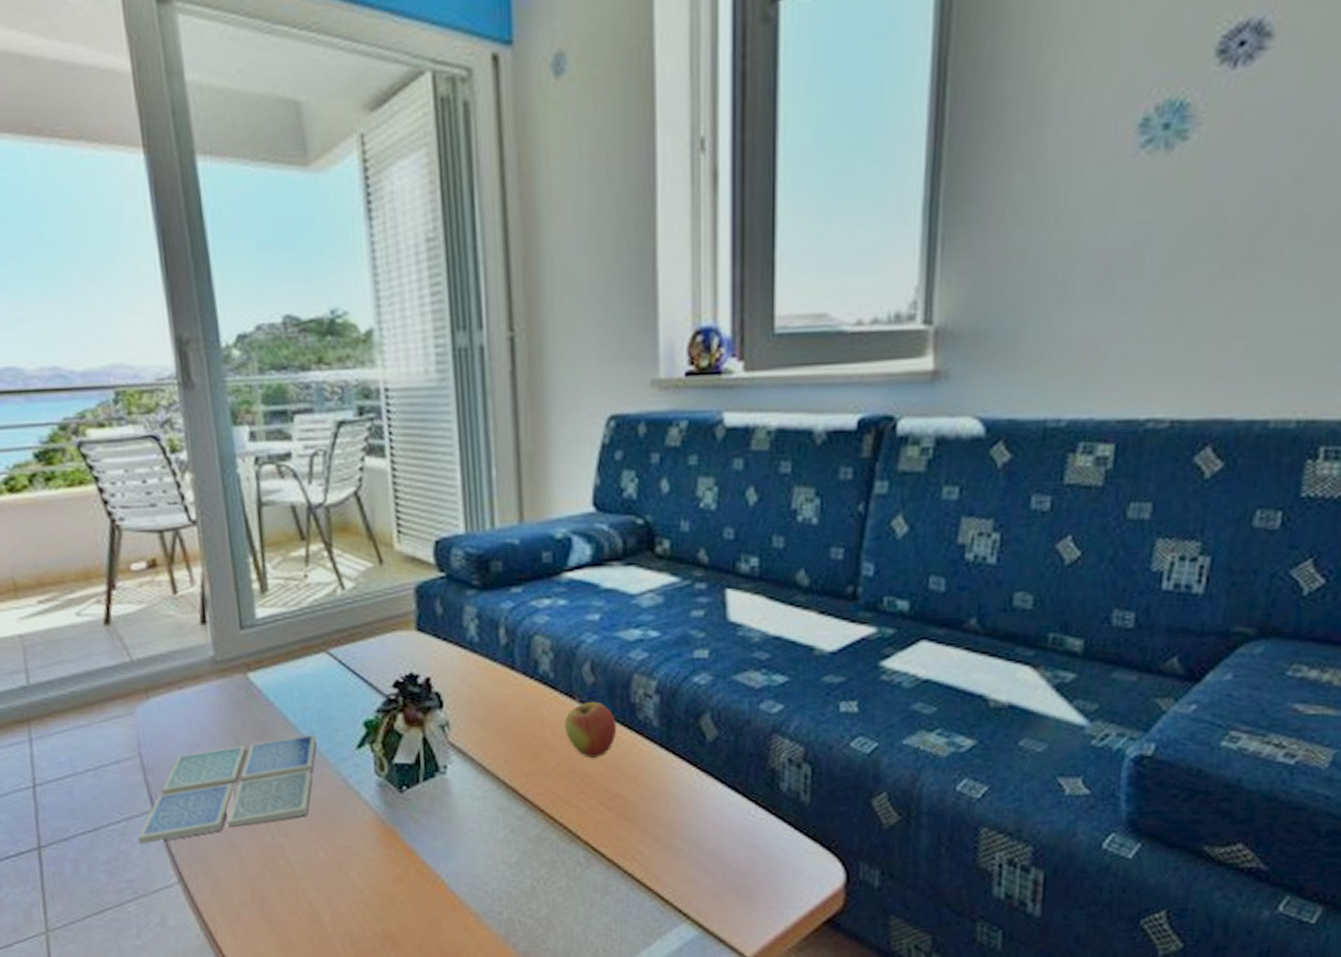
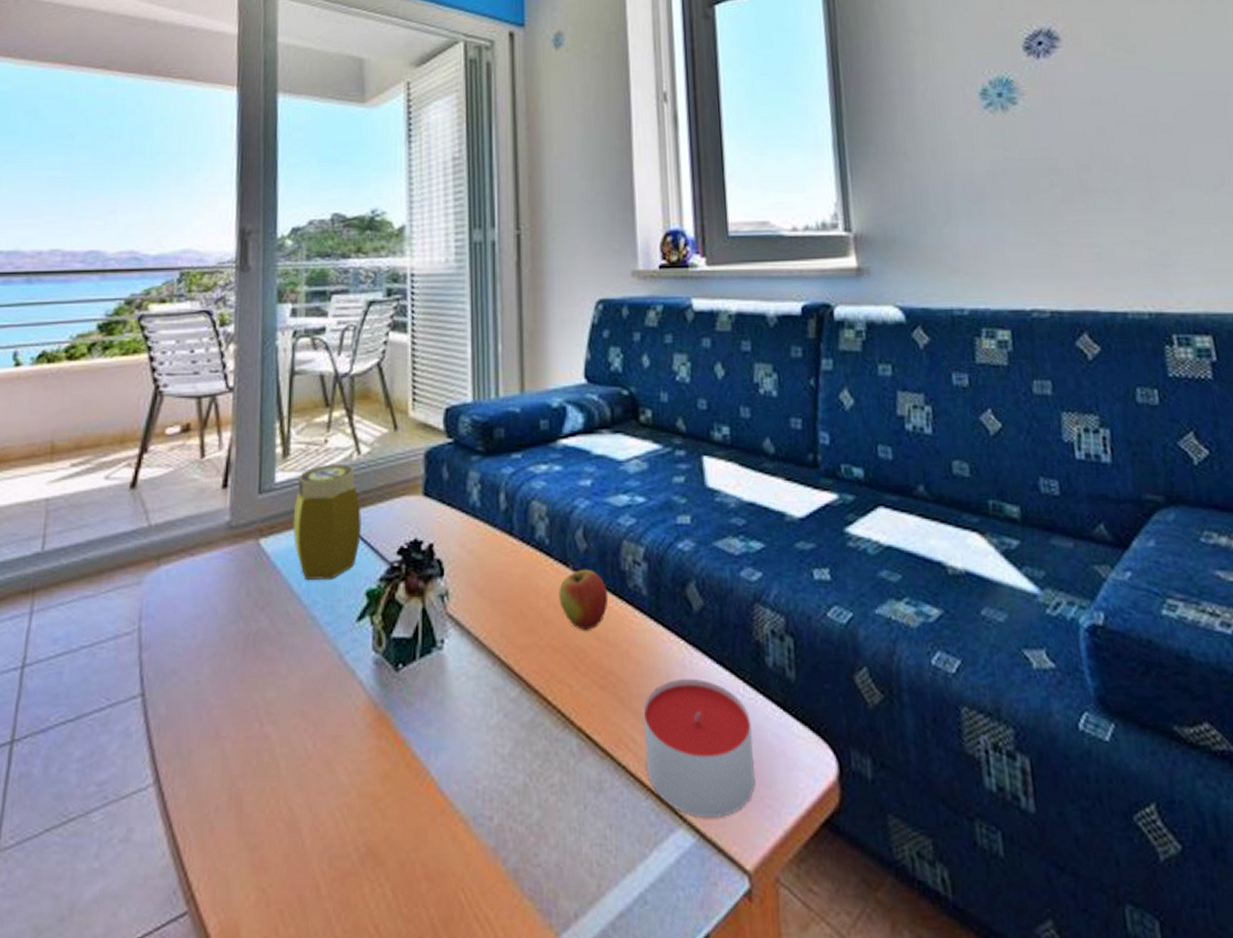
drink coaster: present [137,734,316,844] -> none [119,605,318,736]
jar: none [279,599,353,712] -> present [293,463,361,581]
candle: none [650,800,761,915] -> present [643,678,755,817]

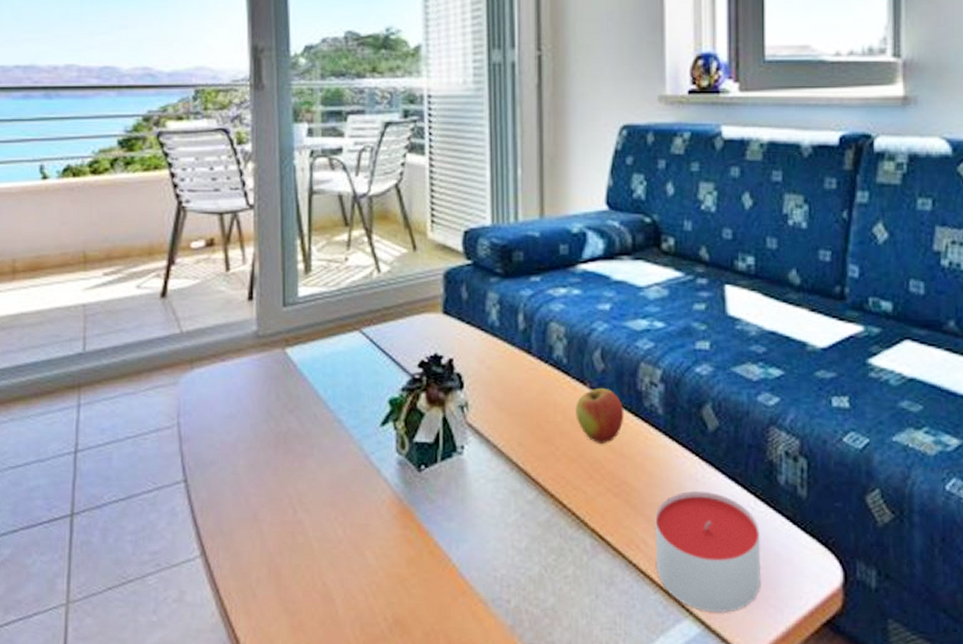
jar: present [293,463,361,581] -> none [317,280,383,388]

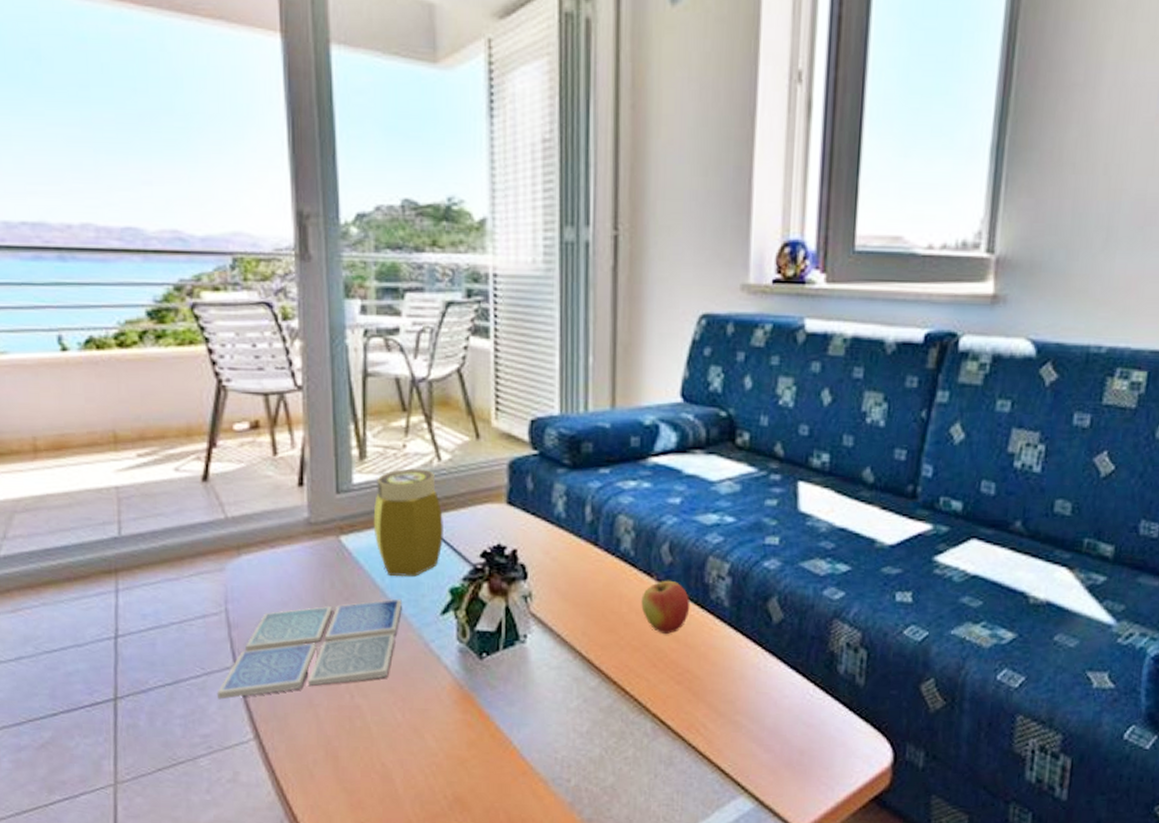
drink coaster: none [166,410,343,515] -> present [216,598,402,700]
jar: none [317,280,383,388] -> present [373,468,443,577]
candle: present [655,490,761,613] -> none [714,678,818,790]

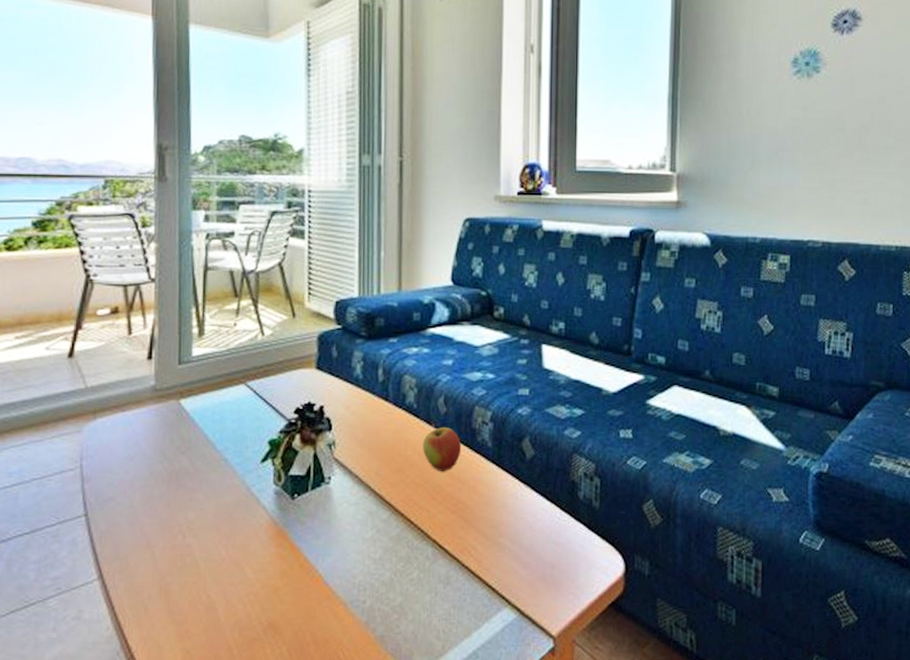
drink coaster: present [216,598,402,700] -> none [68,450,229,545]
jar: present [373,468,443,577] -> none [208,342,265,432]

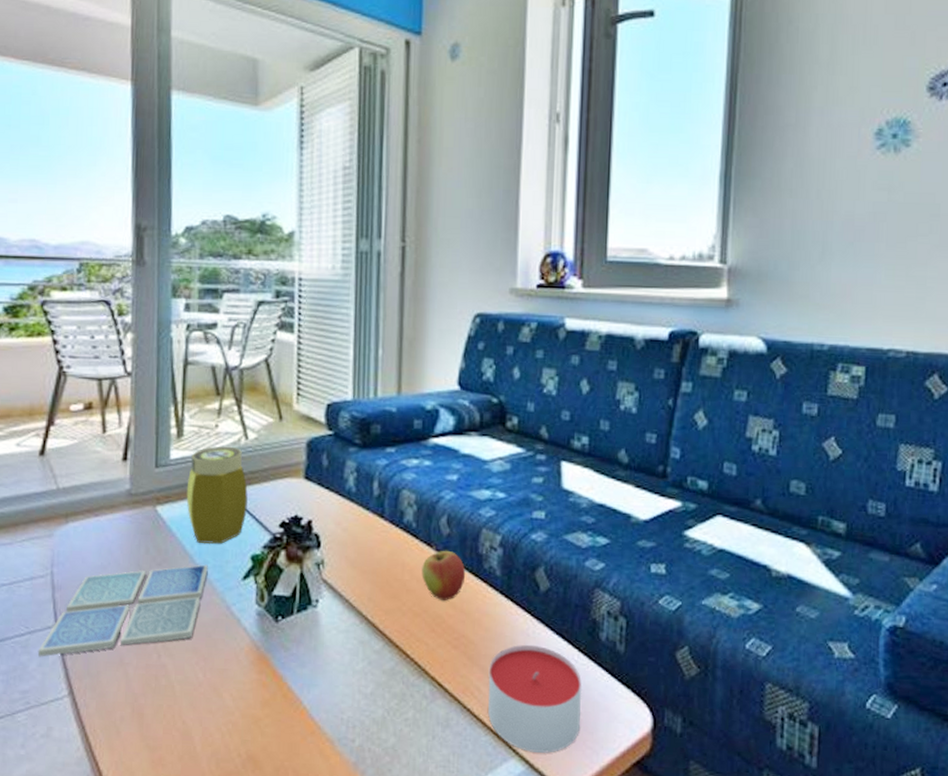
drink coaster: none [68,450,229,545] -> present [37,564,208,657]
jar: none [208,342,265,432] -> present [186,446,248,545]
candle: none [483,506,565,601] -> present [488,644,582,753]

